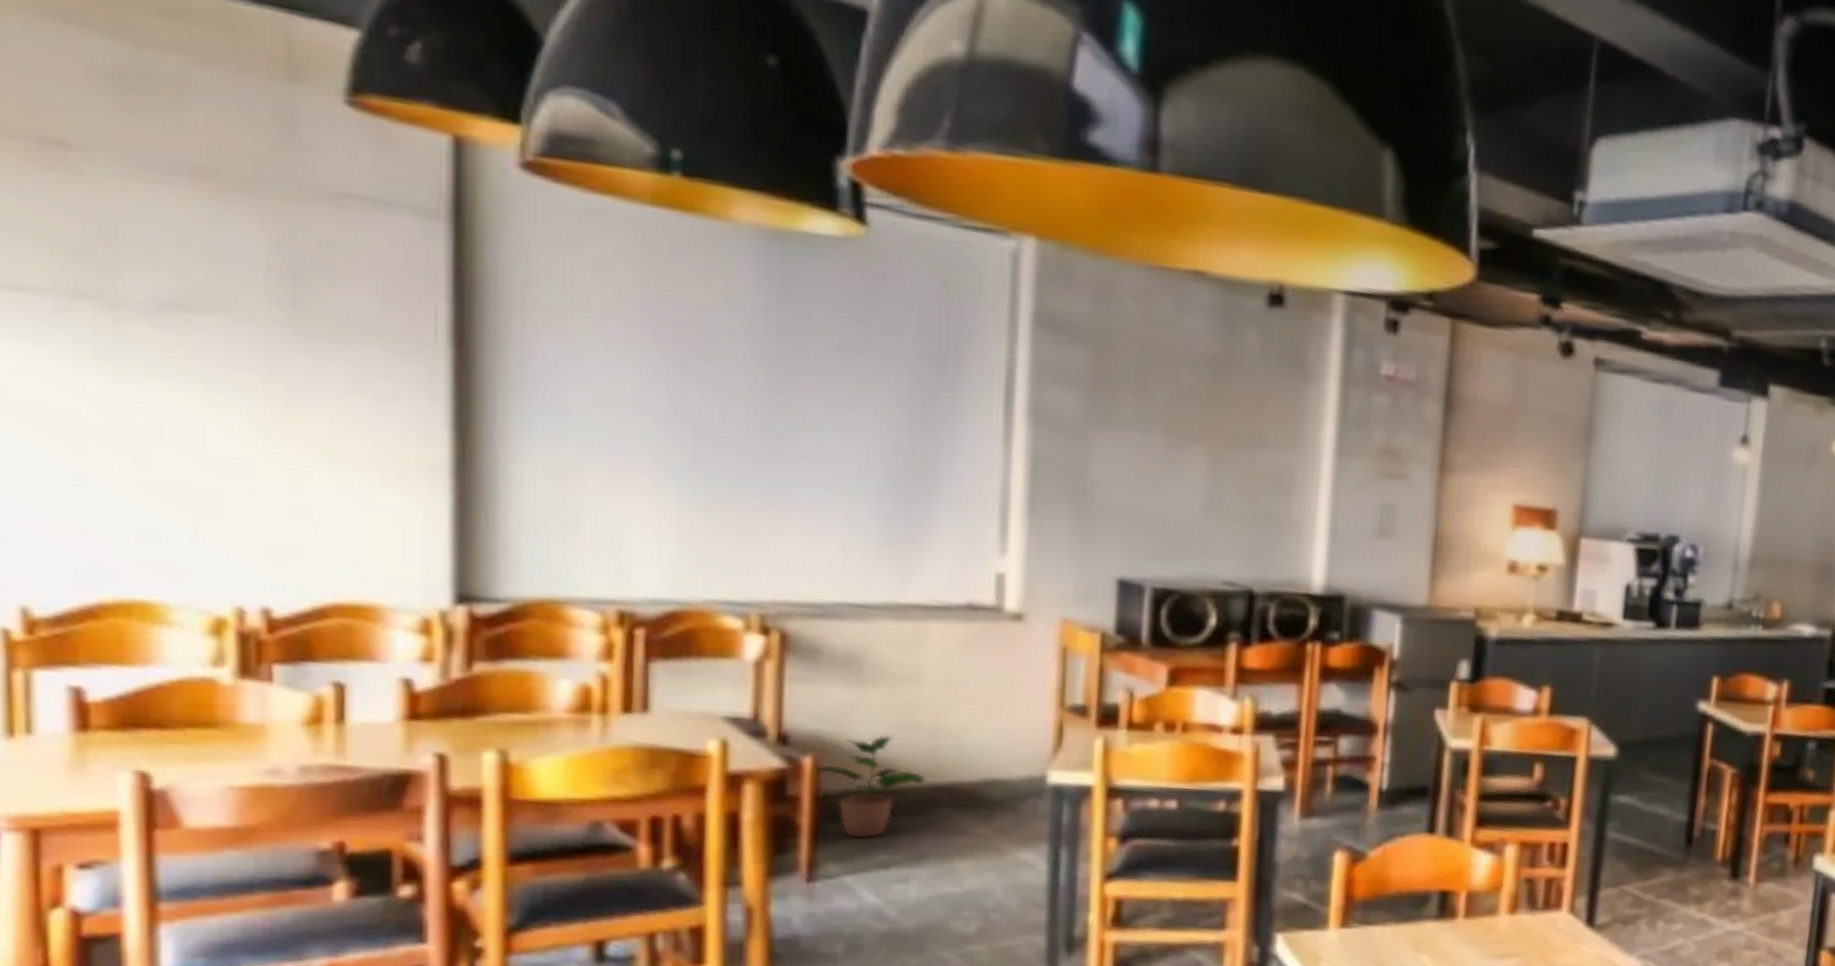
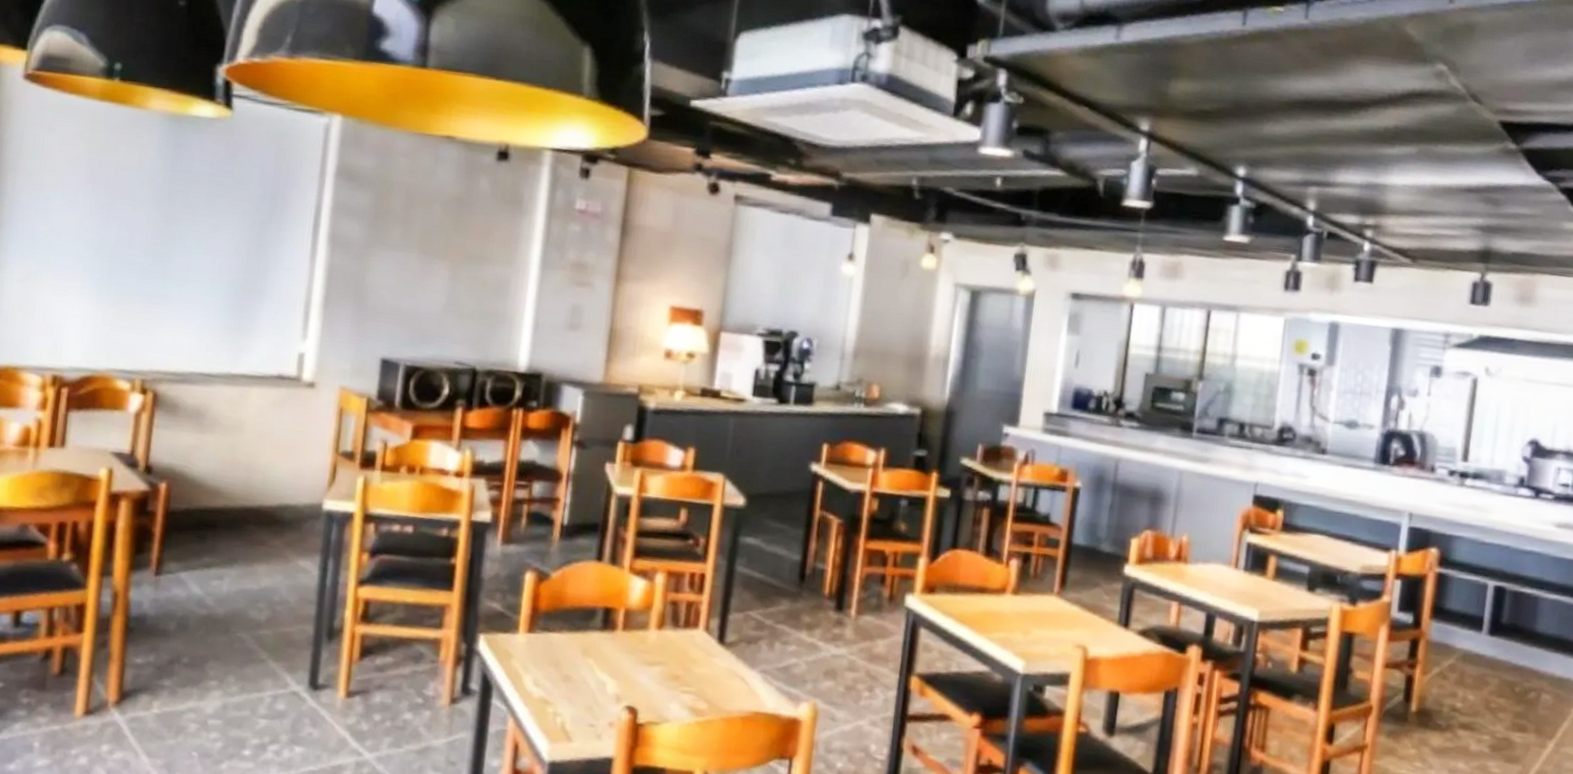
potted plant: present [812,735,927,839] -> none [166,469,241,546]

